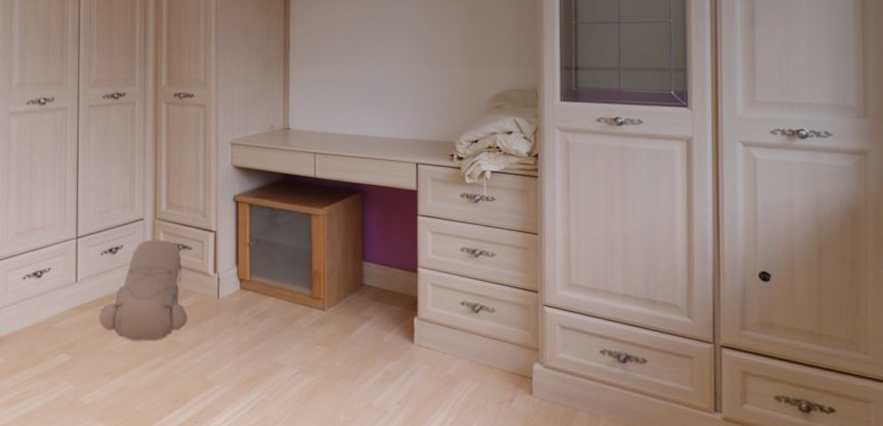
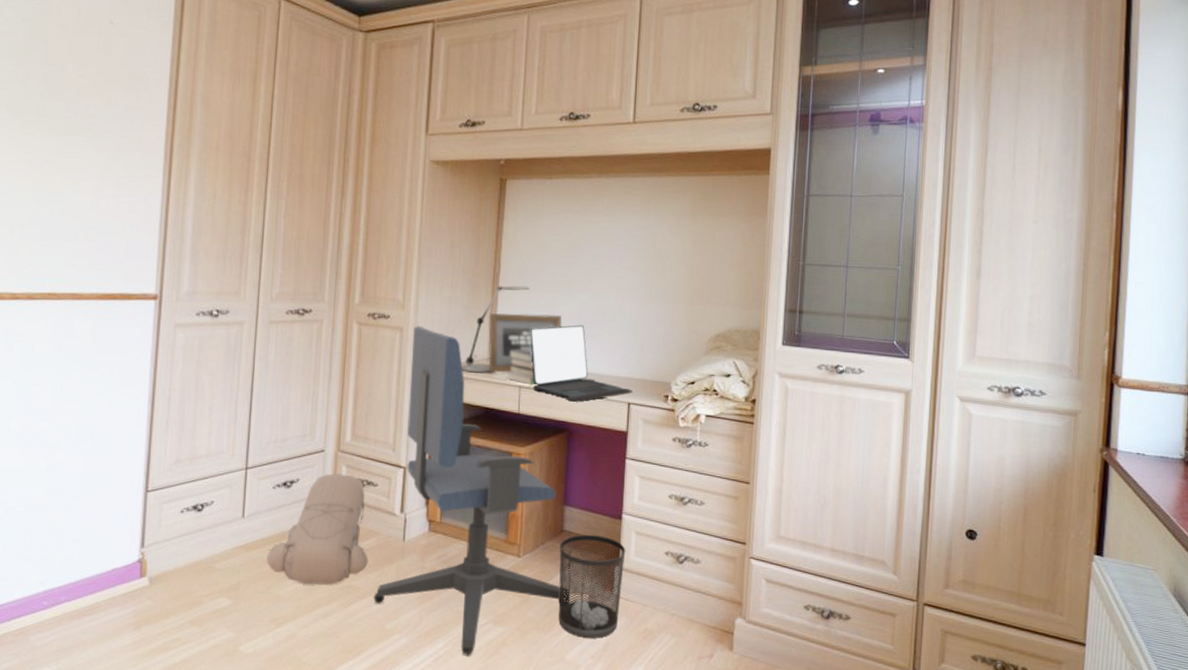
office chair: none [195,102,372,403] -> present [373,325,568,655]
desk lamp: none [260,60,318,142] -> present [461,285,530,373]
picture frame: none [281,84,350,142] -> present [488,313,562,374]
books: none [302,114,329,151] -> present [507,345,535,385]
laptop: none [320,93,420,164] -> present [529,325,633,402]
waste bin: none [361,287,423,385] -> present [558,534,626,638]

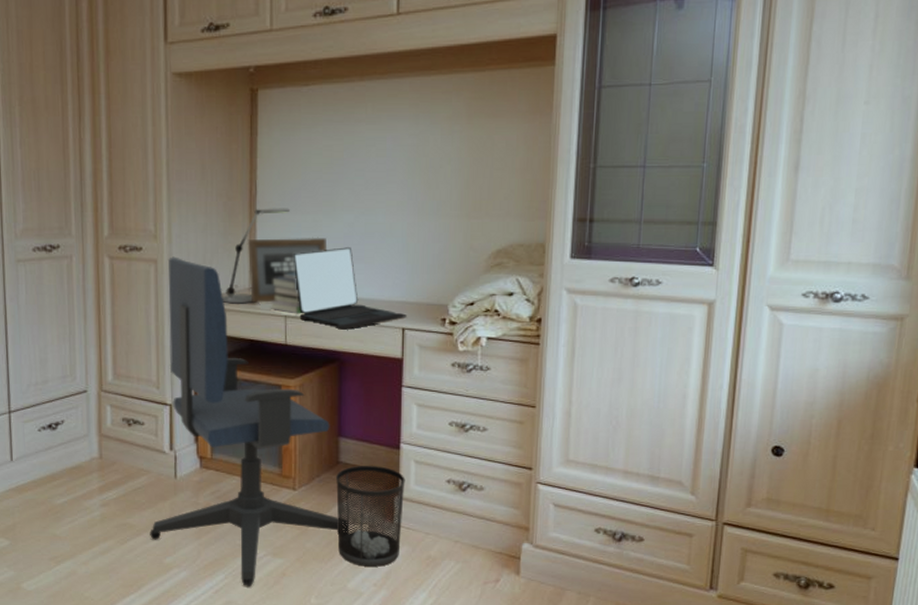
backpack: present [266,473,368,585] -> none [39,414,141,524]

